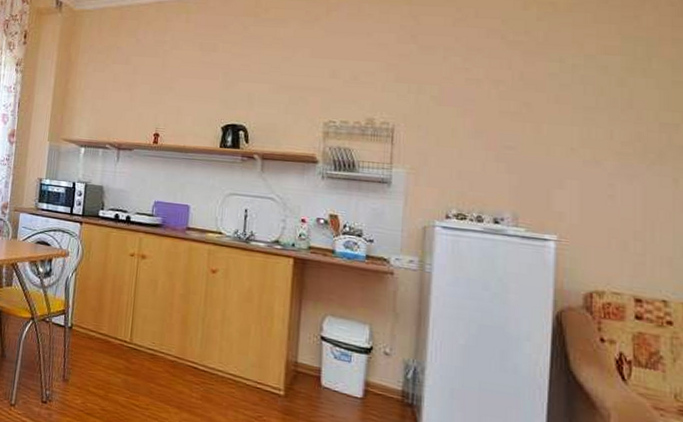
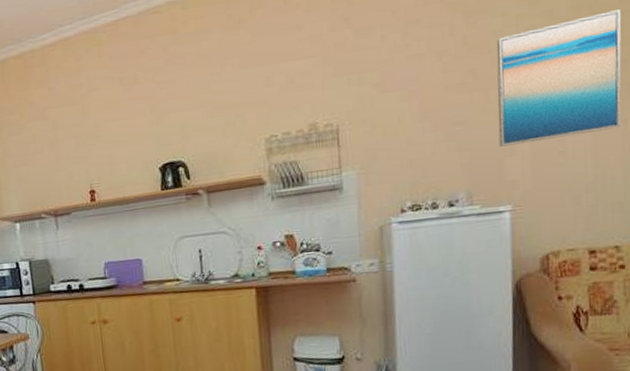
wall art: none [548,78,675,186] -> present [496,9,622,147]

